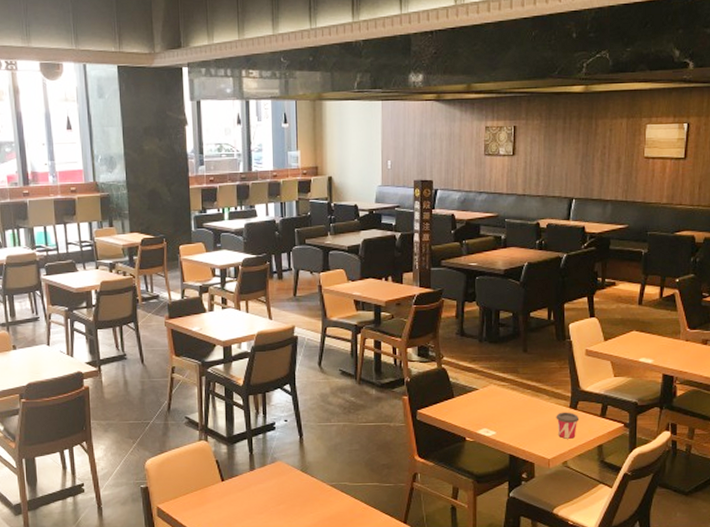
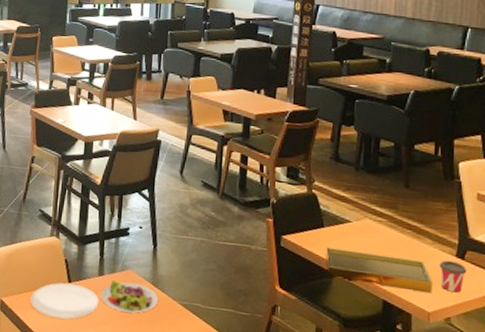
plate: none [185,481,253,516] -> present [30,282,99,320]
salad plate: none [254,473,308,500] -> present [101,280,158,313]
tray: none [458,414,551,442] -> present [326,247,433,292]

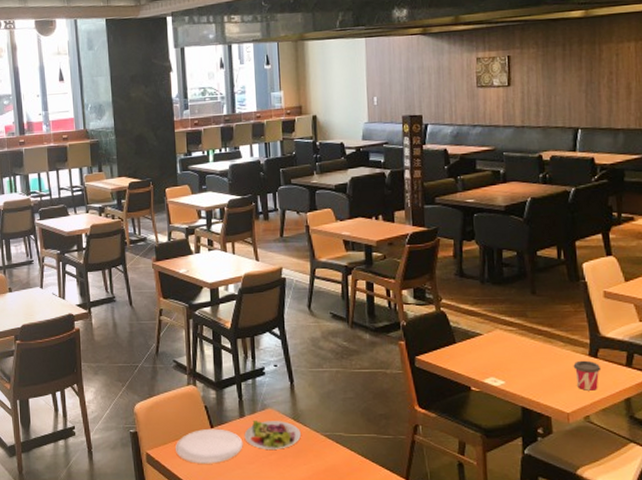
tray: present [326,247,433,292] -> none [461,362,569,393]

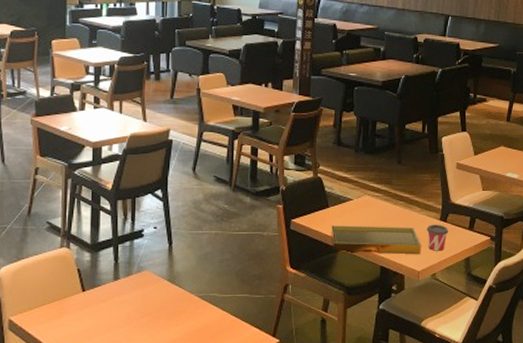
plate: present [175,428,243,464] -> none [41,292,116,329]
salad plate: present [244,421,301,449] -> none [117,283,175,312]
tray: none [461,362,569,393] -> present [331,225,421,254]

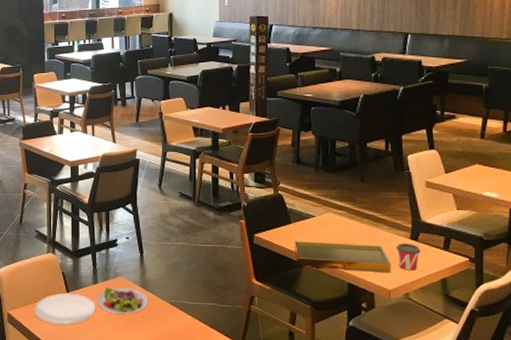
plate: none [41,292,116,329] -> present [33,292,96,325]
salad plate: none [117,283,175,312] -> present [97,287,148,314]

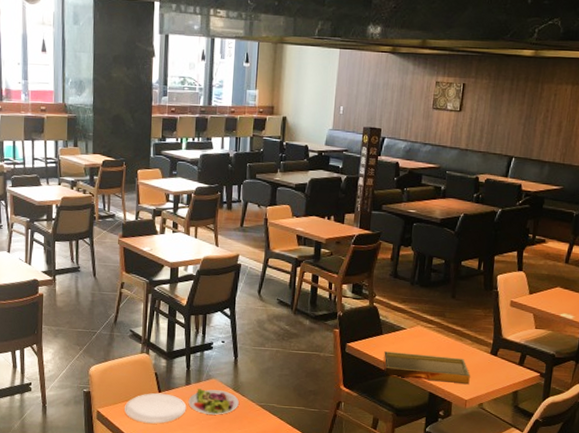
cup: present [396,243,421,271] -> none [476,357,499,383]

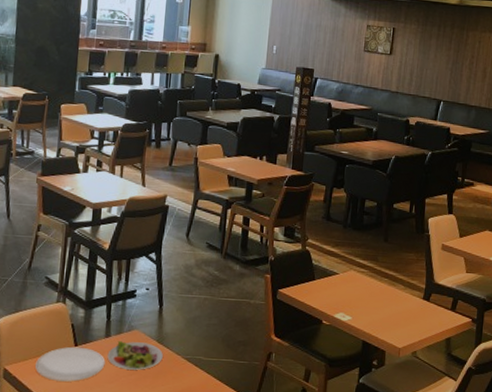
tray: present [383,351,470,384] -> none [316,298,403,331]

